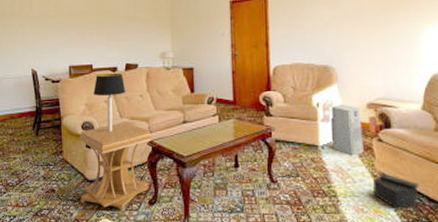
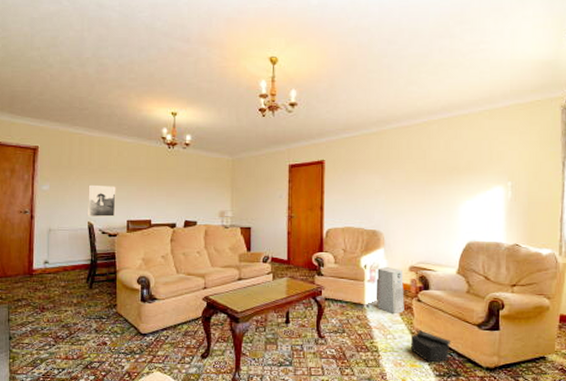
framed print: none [30,31,58,64] -> present [87,184,116,217]
side table: present [79,121,151,212] -> none [133,277,207,365]
table lamp: present [93,74,126,132] -> none [151,230,184,286]

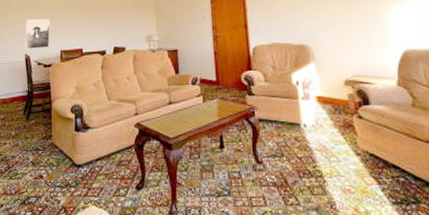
air purifier: present [376,267,405,315] -> none [310,82,346,134]
speaker: present [411,330,451,363] -> none [357,151,404,188]

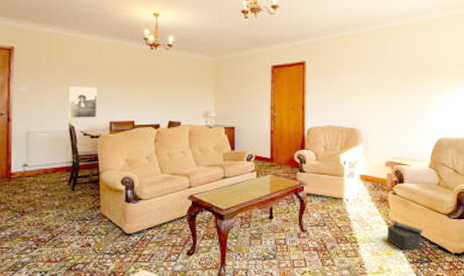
speaker: none [357,151,404,188] -> present [387,221,423,251]

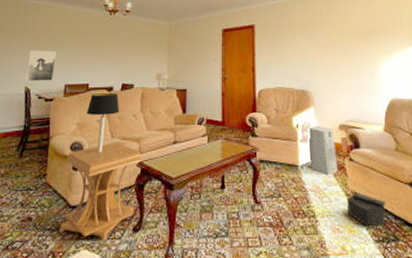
side table: none [118,177,192,263] -> present [59,142,141,241]
table lamp: none [135,131,168,187] -> present [86,93,120,152]
air purifier: none [354,163,381,207] -> present [308,126,338,176]

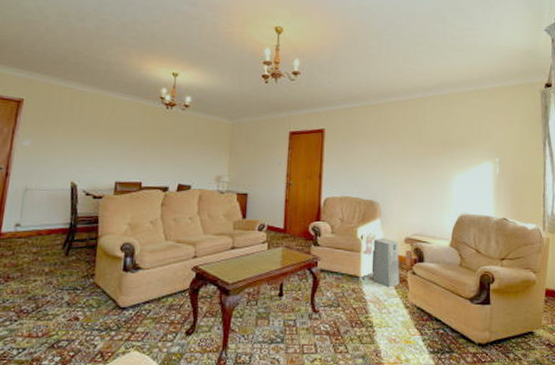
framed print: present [24,50,57,81] -> none [70,142,106,177]
side table: present [59,142,141,241] -> none [108,244,197,343]
table lamp: present [86,93,120,152] -> none [139,193,175,255]
speaker: present [347,191,386,227] -> none [406,304,444,339]

